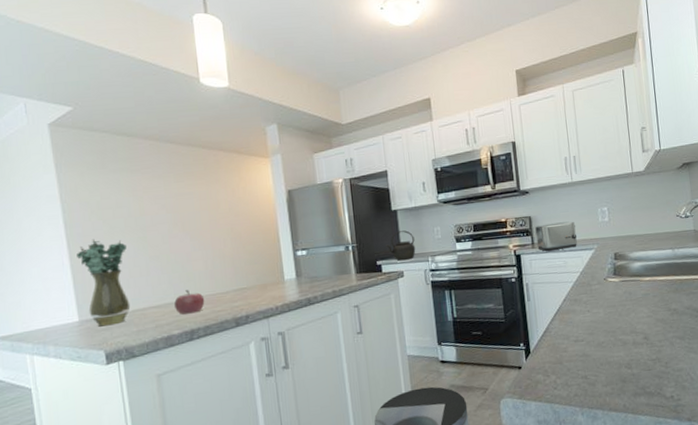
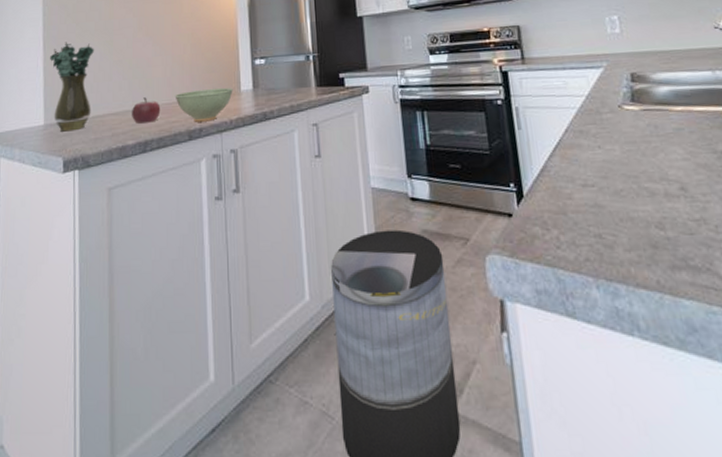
bowl: none [218,277,277,310] -> present [174,88,233,122]
kettle: present [385,230,416,261] -> none [349,39,383,75]
toaster: present [535,221,577,252] -> none [525,32,580,69]

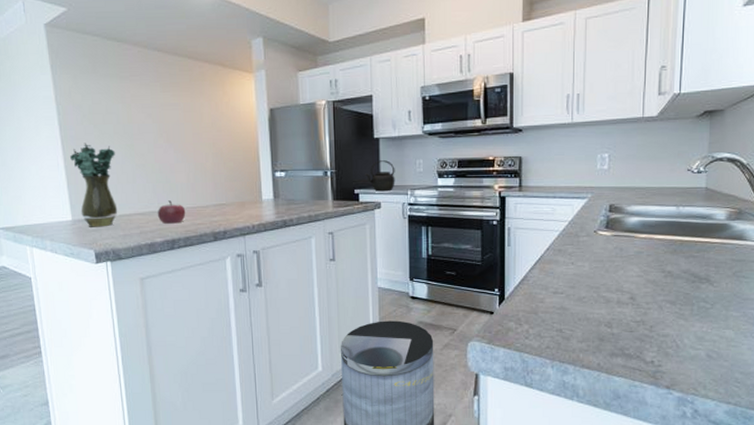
bowl: present [174,88,233,122] -> none [199,196,255,225]
kettle: none [349,39,383,75] -> present [364,160,395,192]

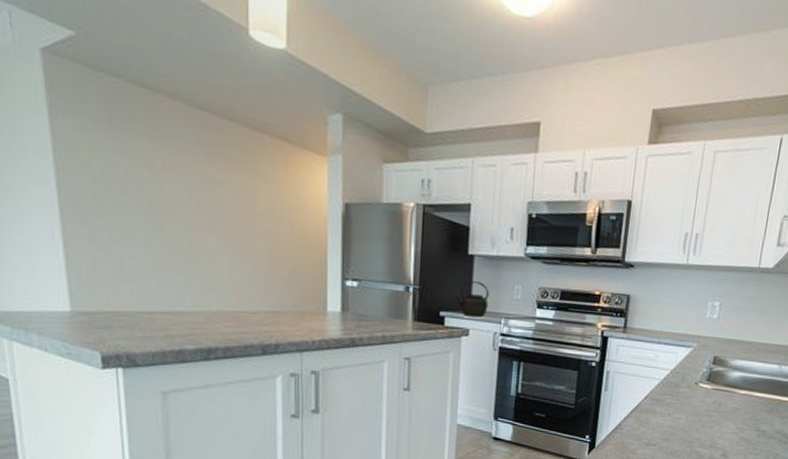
vase: present [70,143,118,227] -> none [72,214,136,325]
fruit: present [157,200,186,224] -> none [189,300,228,330]

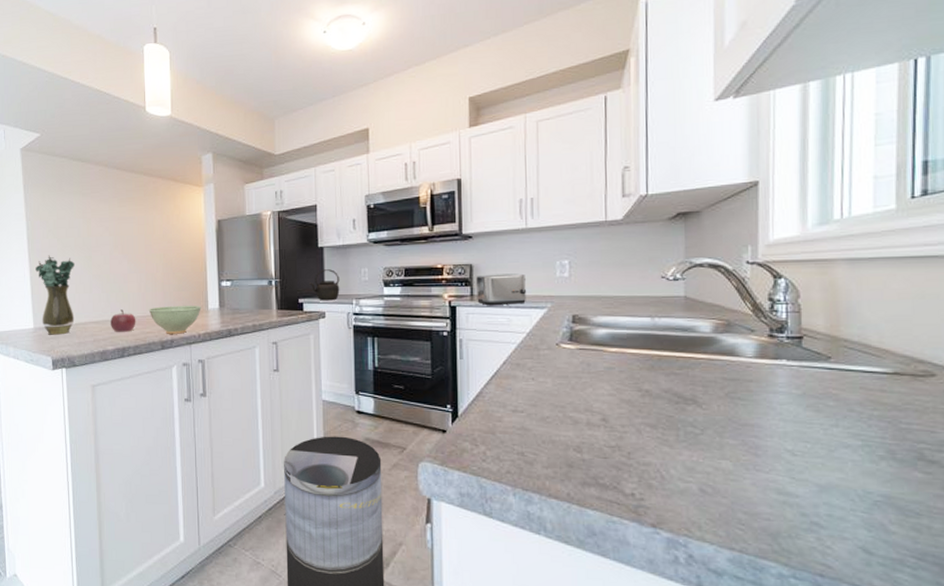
vase: none [72,214,136,325] -> present [35,255,75,335]
fruit: none [189,300,228,330] -> present [110,309,136,332]
bowl: none [245,302,318,338] -> present [148,306,201,334]
toaster: none [629,306,679,342] -> present [476,273,526,306]

